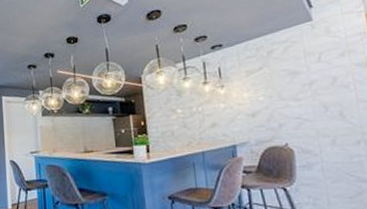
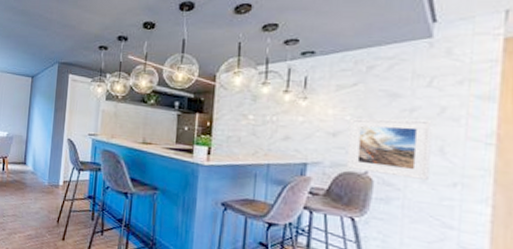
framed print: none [263,89,337,144] -> present [346,117,433,180]

